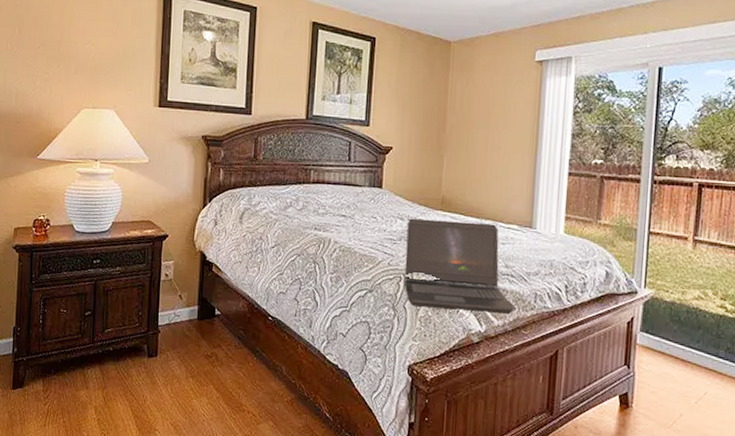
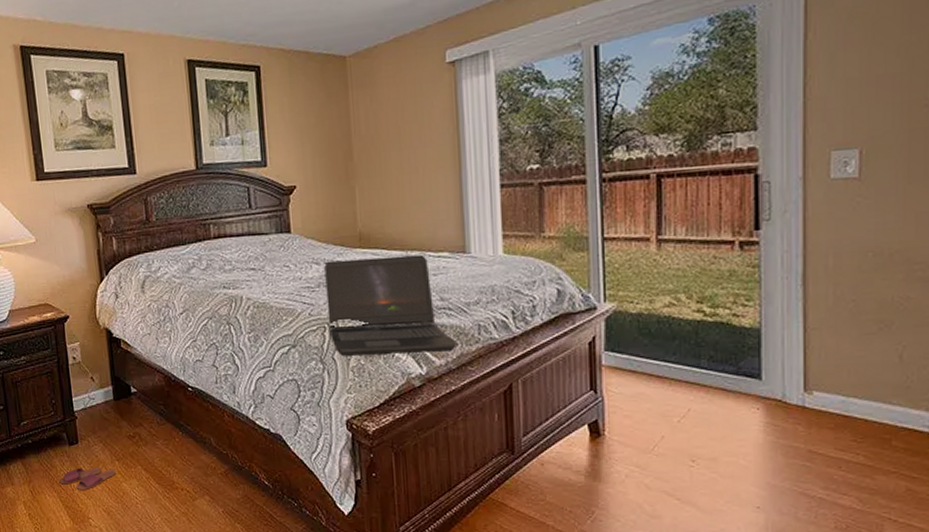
slippers: none [133,379,190,403] -> present [60,467,117,491]

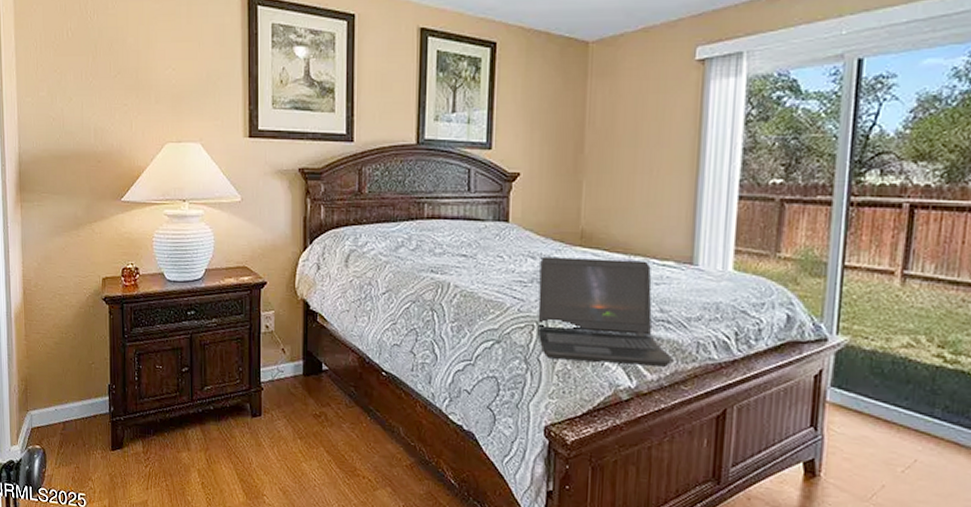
slippers: present [60,467,117,491] -> none [238,441,298,466]

